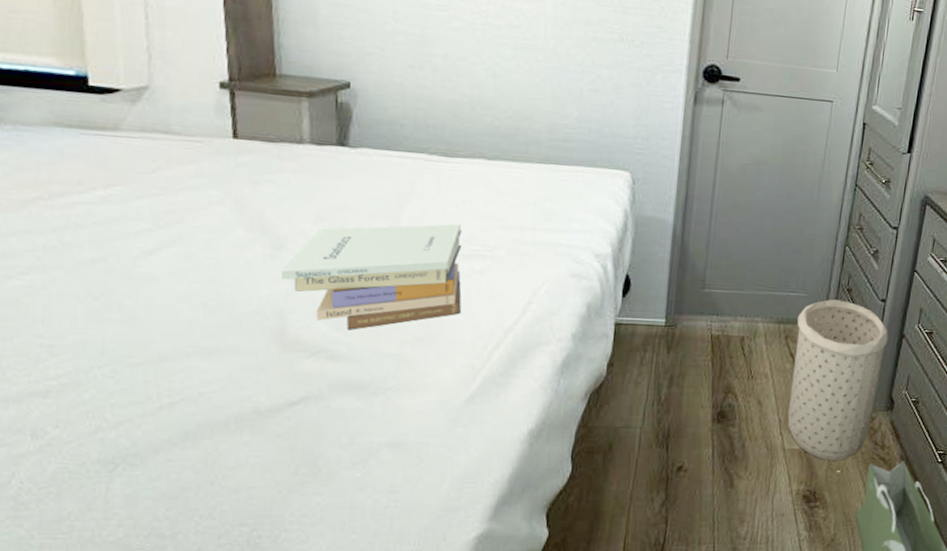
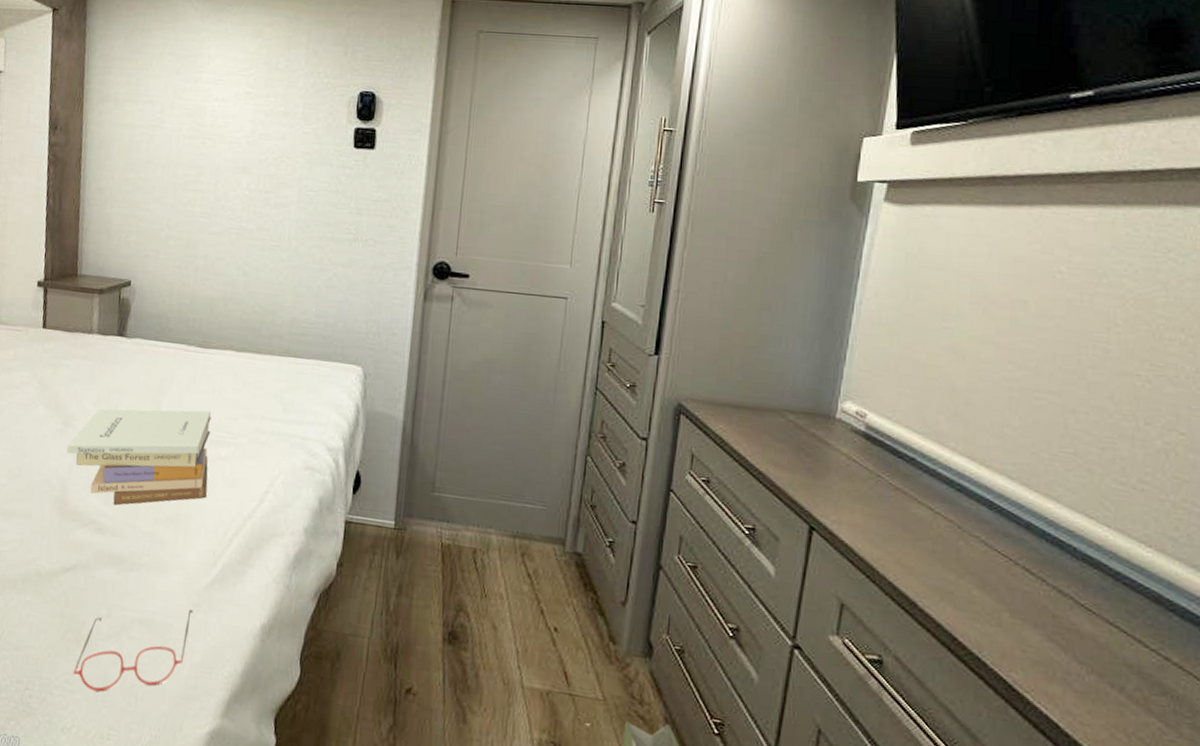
eyeglasses: none [312,425,450,519] -> present [73,609,192,692]
laundry basket: present [787,299,889,461] -> none [526,515,643,711]

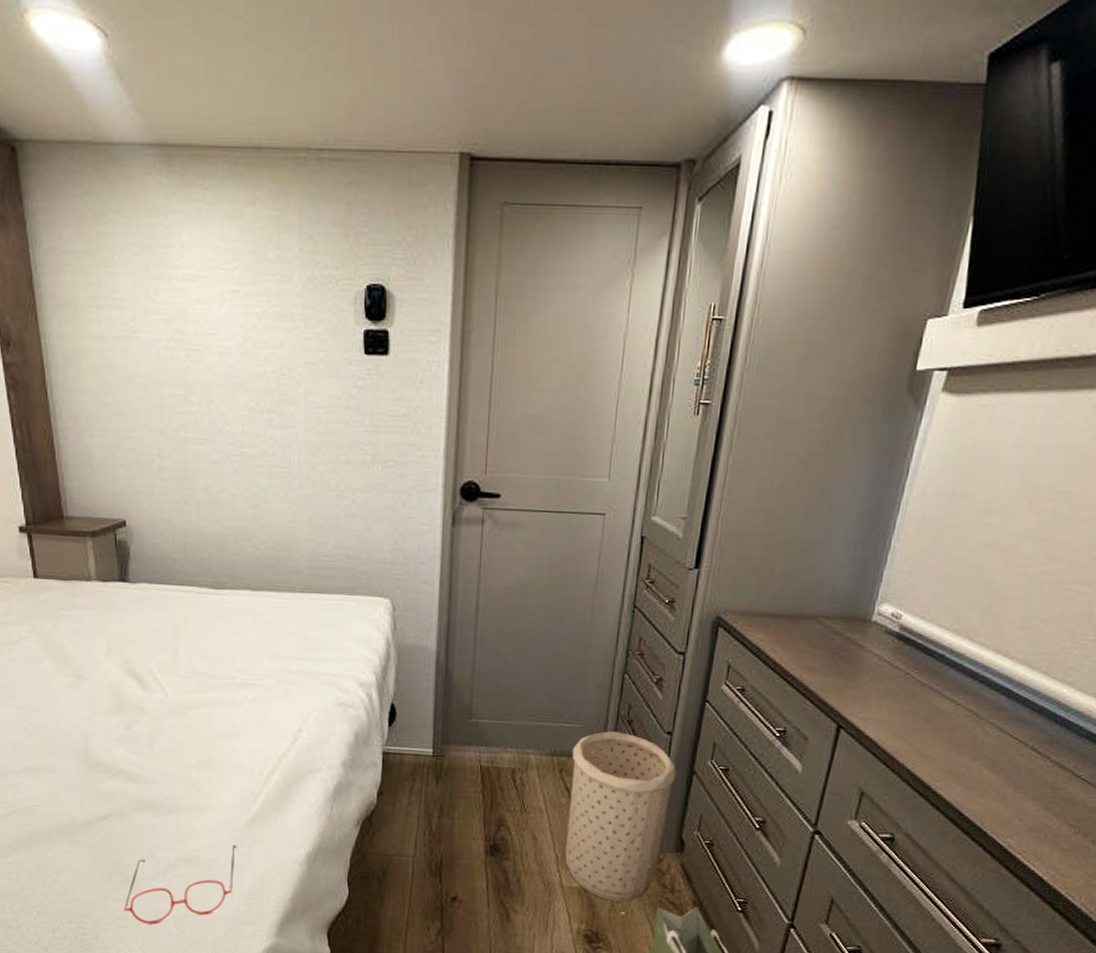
books: present [67,409,211,506] -> none [82,654,237,754]
laundry basket: none [526,515,643,711] -> present [565,731,677,902]

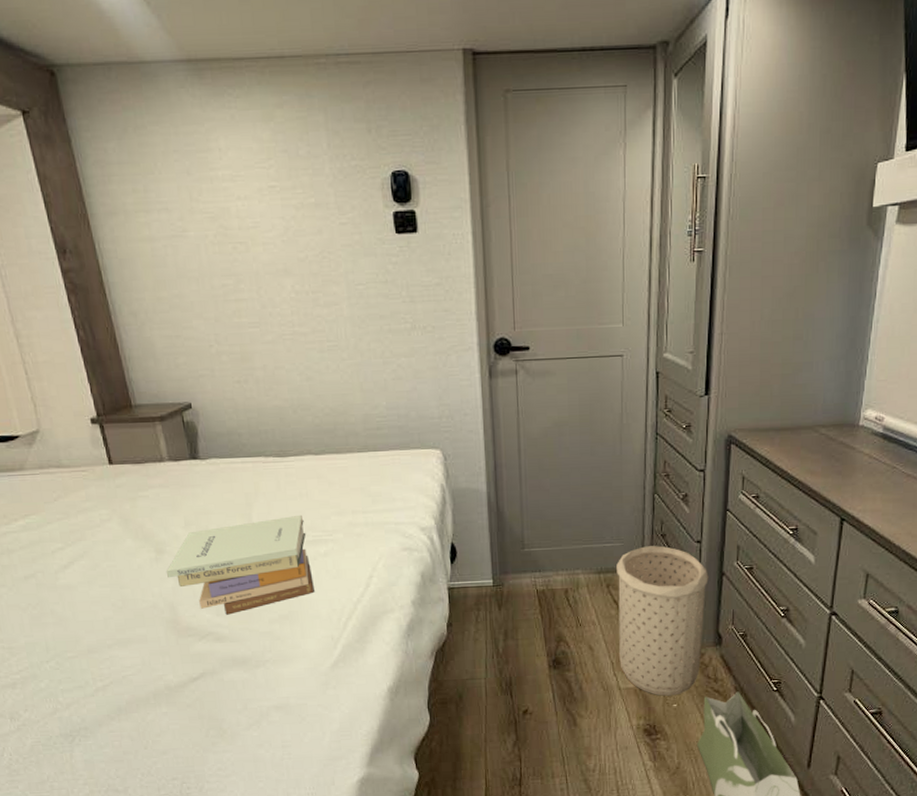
books: none [82,654,237,754] -> present [166,514,314,615]
eyeglasses: present [124,845,236,924] -> none [223,688,324,771]

